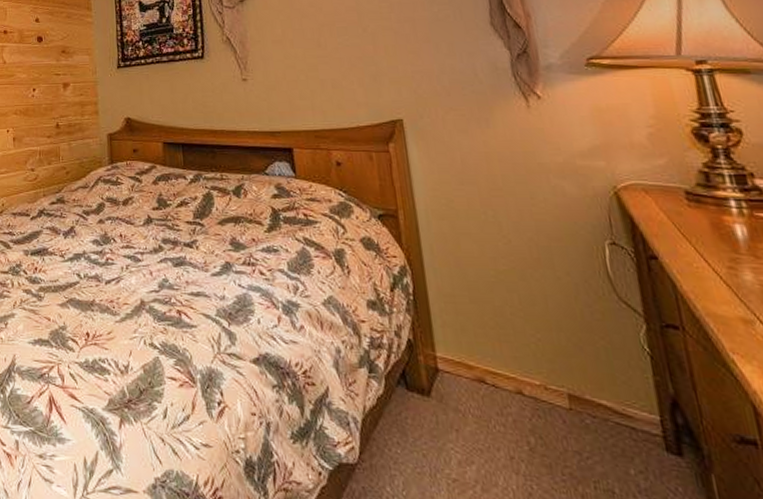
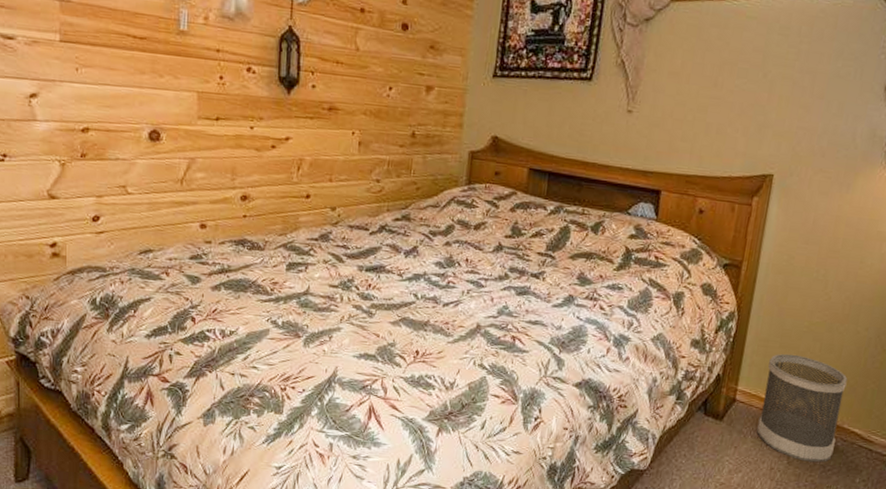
wastebasket: none [463,309,585,448] -> present [756,354,848,463]

